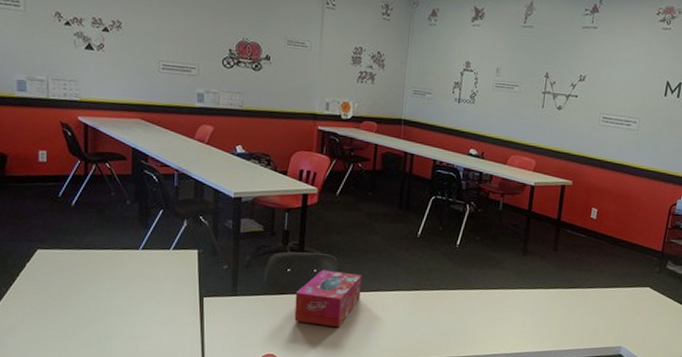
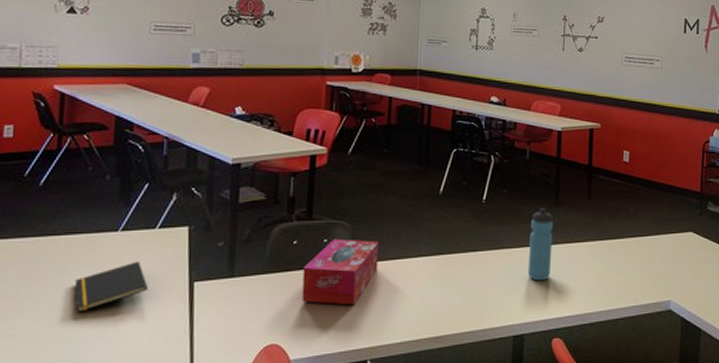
notepad: none [106,276,166,315] -> present [75,261,148,312]
water bottle: none [493,256,520,320] -> present [527,208,553,280]

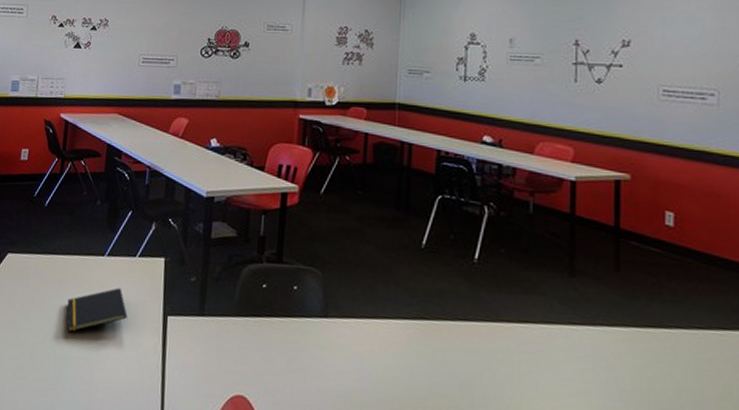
tissue box: present [302,238,379,306] -> none [270,286,352,366]
water bottle: present [527,208,553,280] -> none [534,276,567,370]

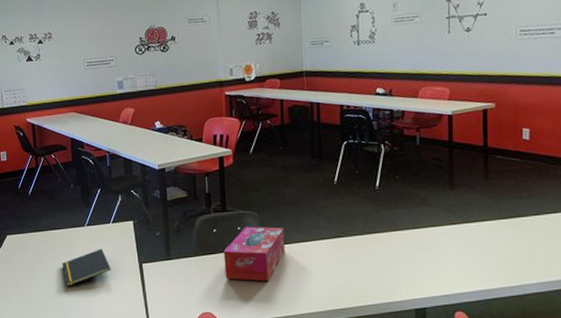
tissue box: none [270,286,352,366] -> present [223,226,285,282]

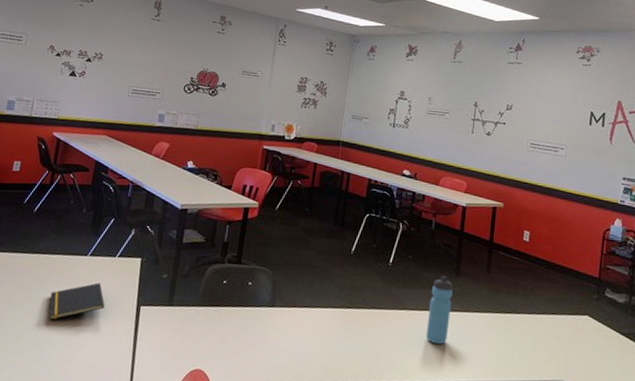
tissue box: present [223,226,285,282] -> none [225,282,295,344]
water bottle: none [425,191,450,259] -> present [425,276,453,344]

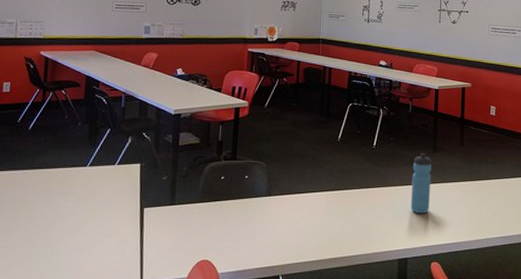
notepad: present [49,282,105,320] -> none [53,190,109,230]

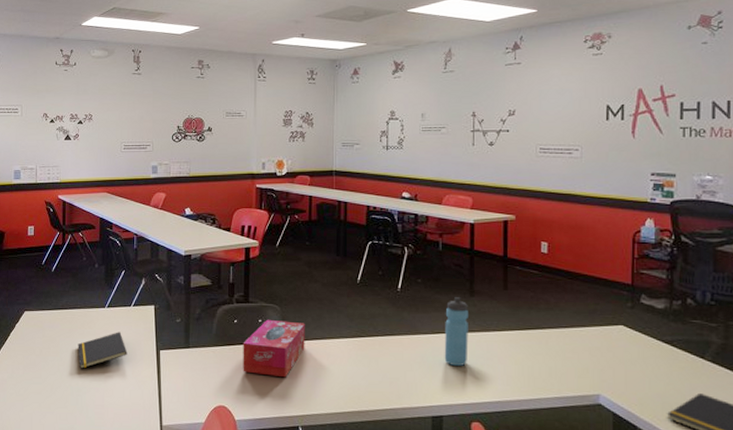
notepad: none [53,190,109,230] -> present [78,332,128,369]
tissue box: none [227,175,289,230] -> present [243,319,305,378]

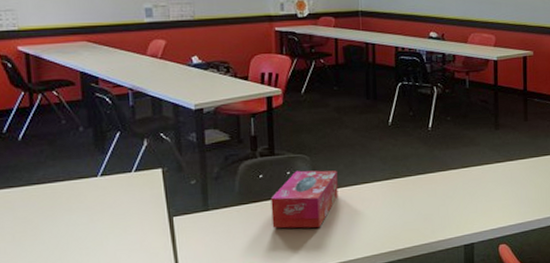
notepad: present [78,332,128,369] -> none [64,202,132,250]
water bottle: present [444,297,468,366] -> none [473,131,495,196]

